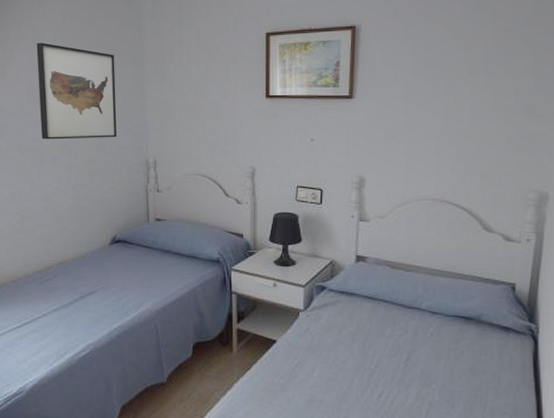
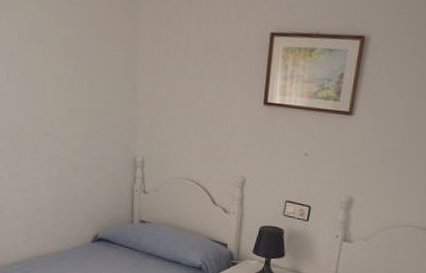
wall art: present [36,42,117,140] -> none [18,14,106,131]

